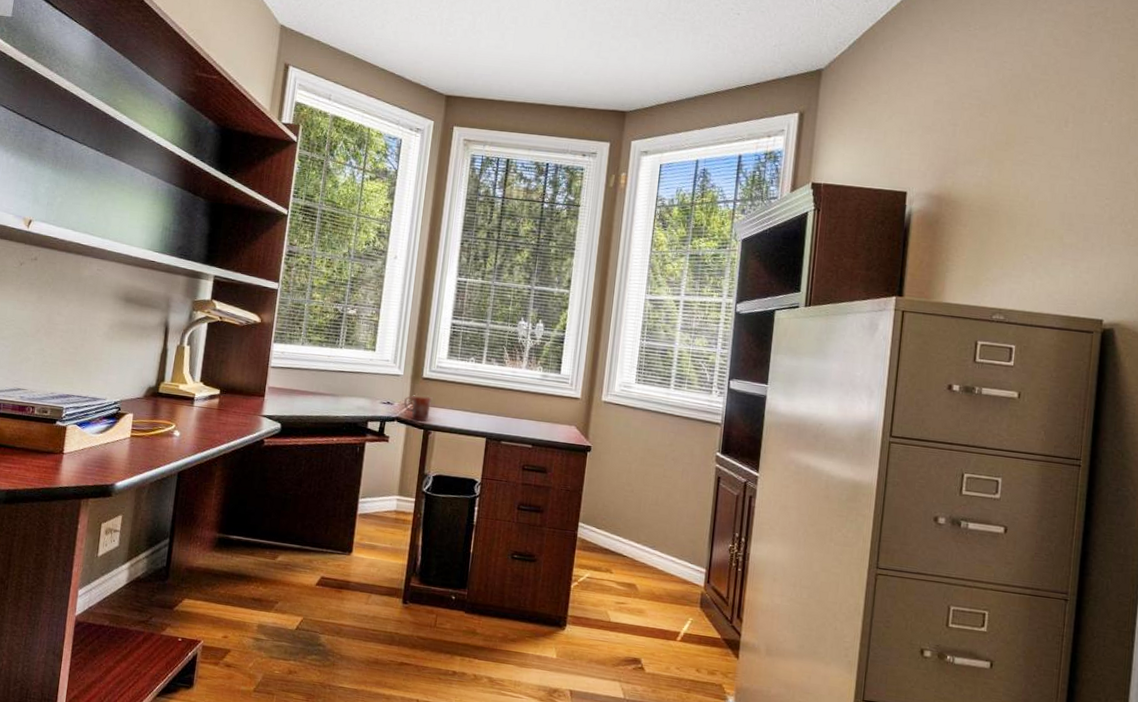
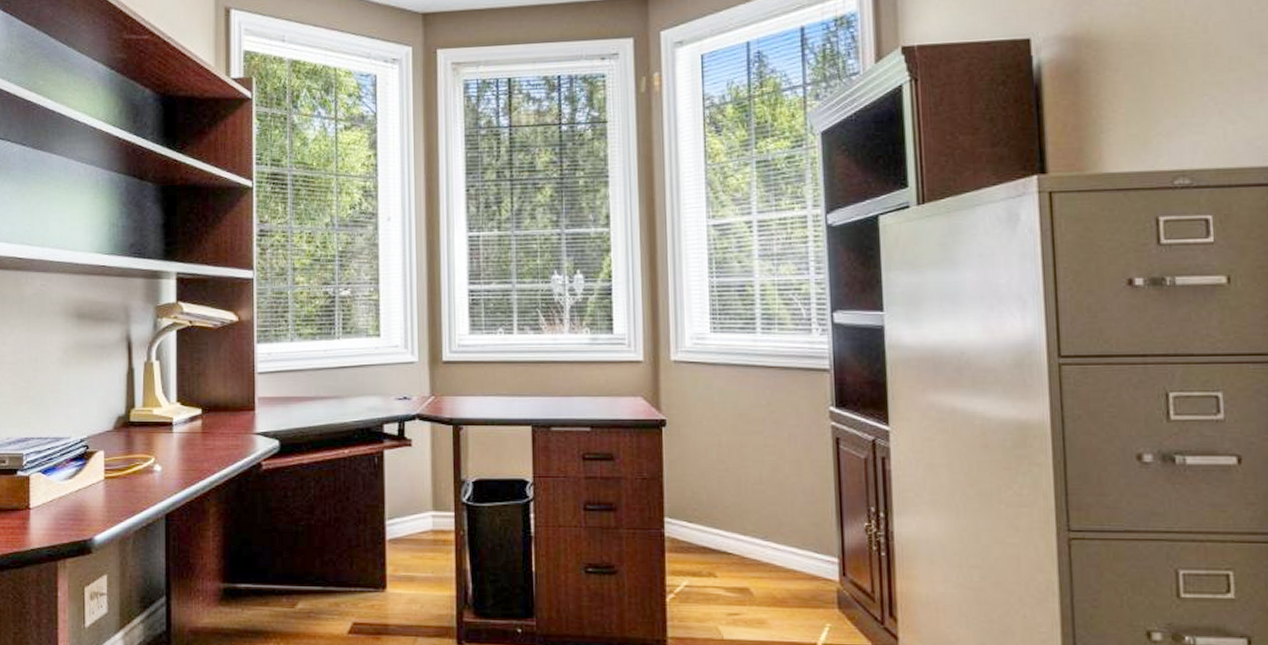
mug: present [403,394,433,422] -> none [423,383,458,416]

